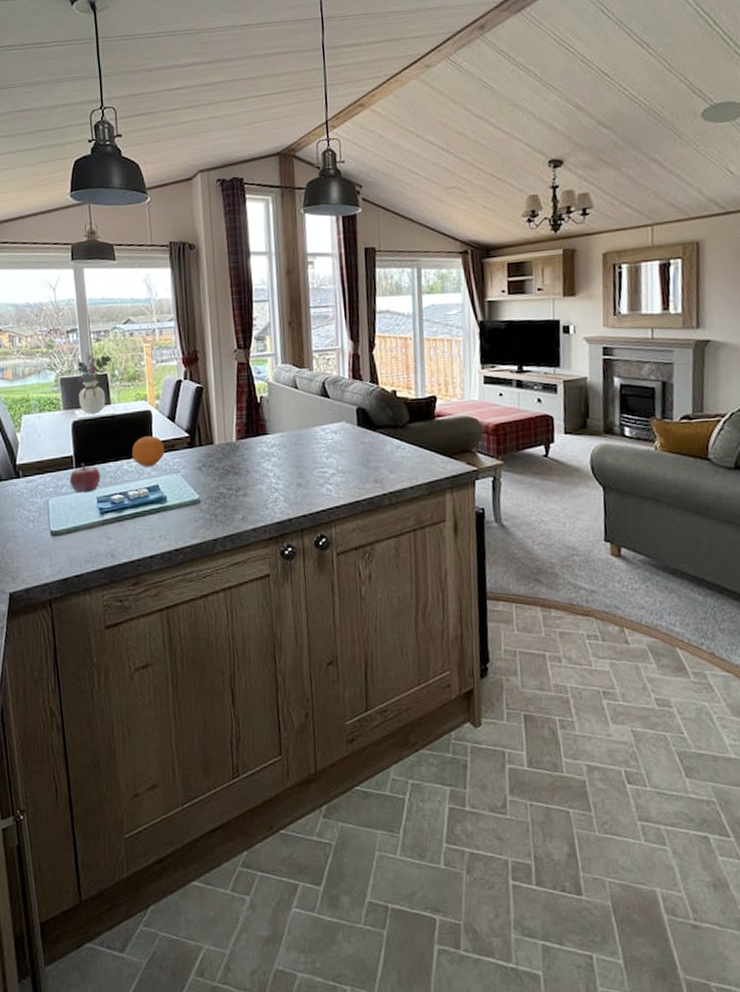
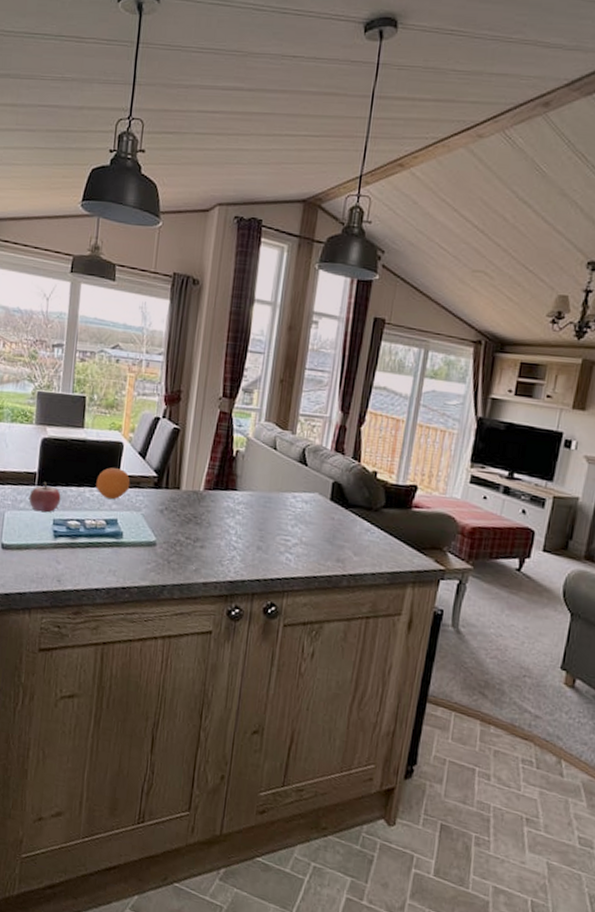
bouquet: present [76,348,112,414] -> none [52,367,93,435]

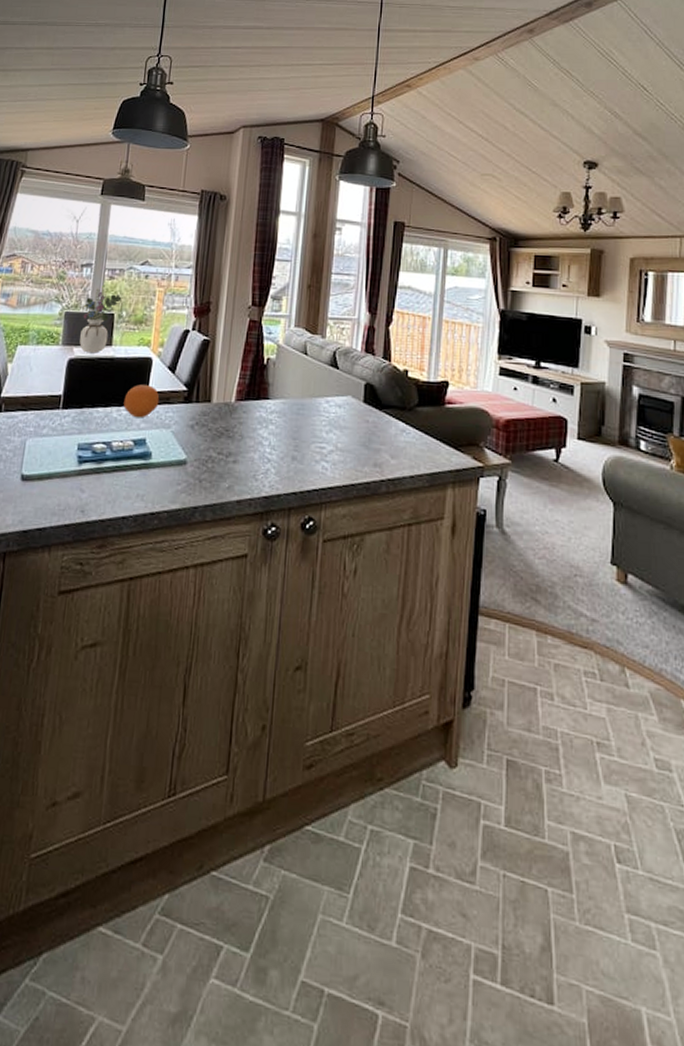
fruit: present [28,481,61,513] -> none [52,404,87,437]
bouquet: none [52,367,93,435] -> present [79,286,122,354]

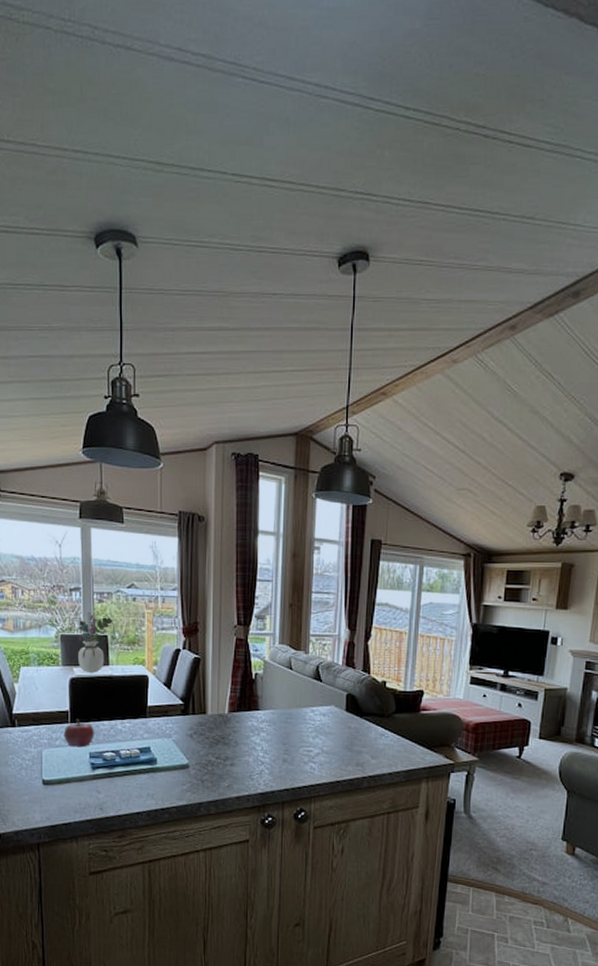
fruit: none [52,404,87,437] -> present [63,718,94,747]
fruit: present [123,384,160,418] -> none [126,700,159,729]

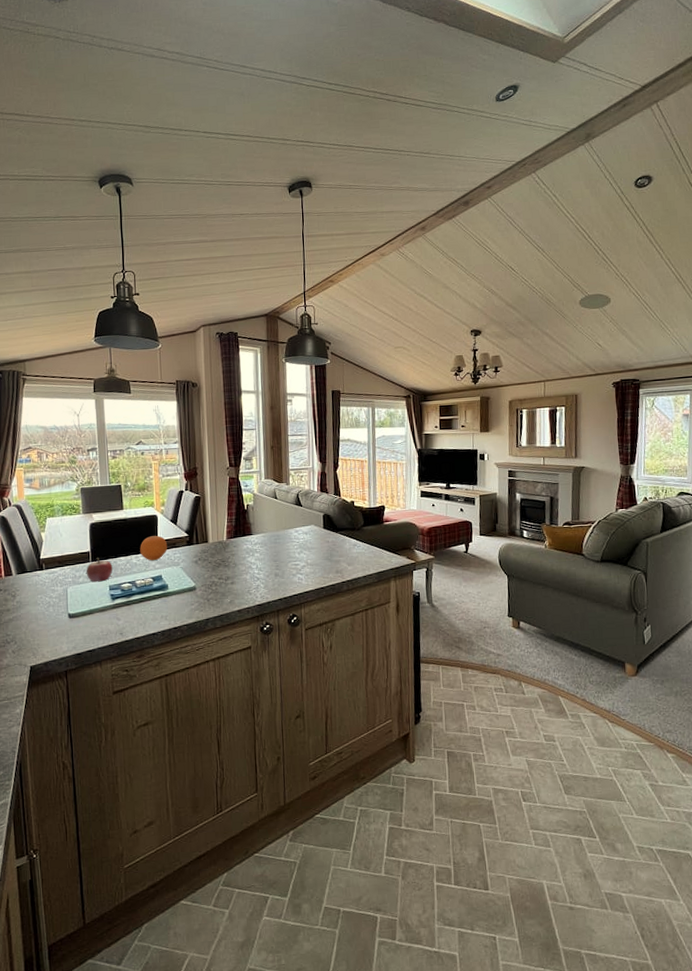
bouquet: present [77,609,113,673] -> none [94,464,125,518]
fruit: none [126,700,159,729] -> present [140,536,168,561]

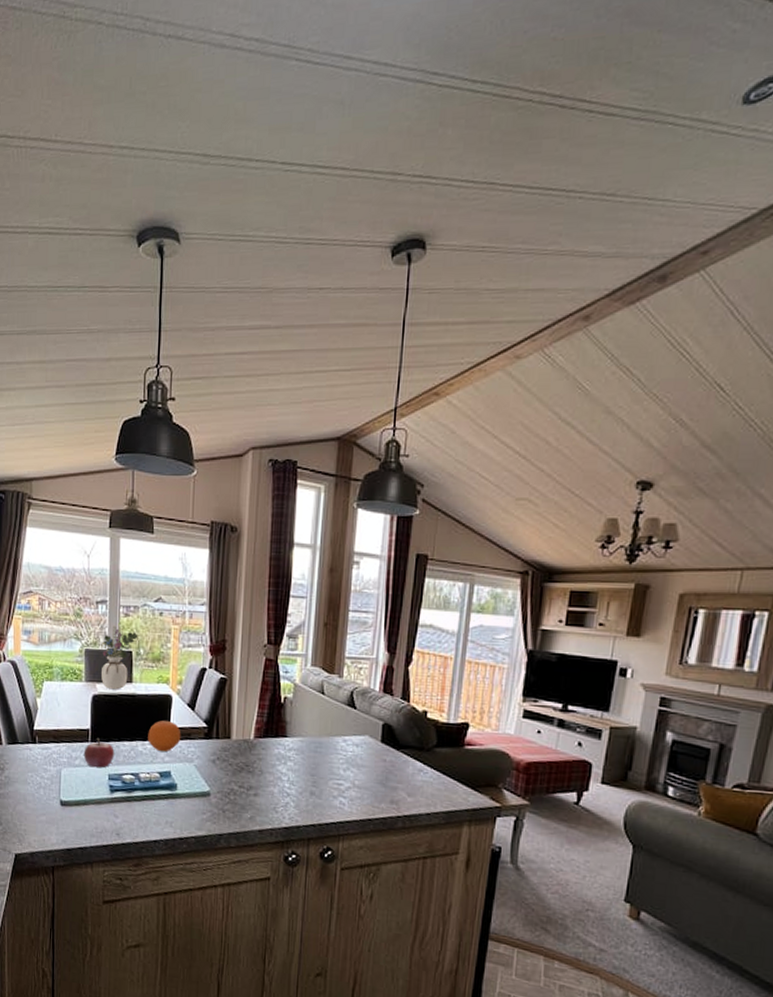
bouquet: none [94,464,125,518] -> present [101,623,138,690]

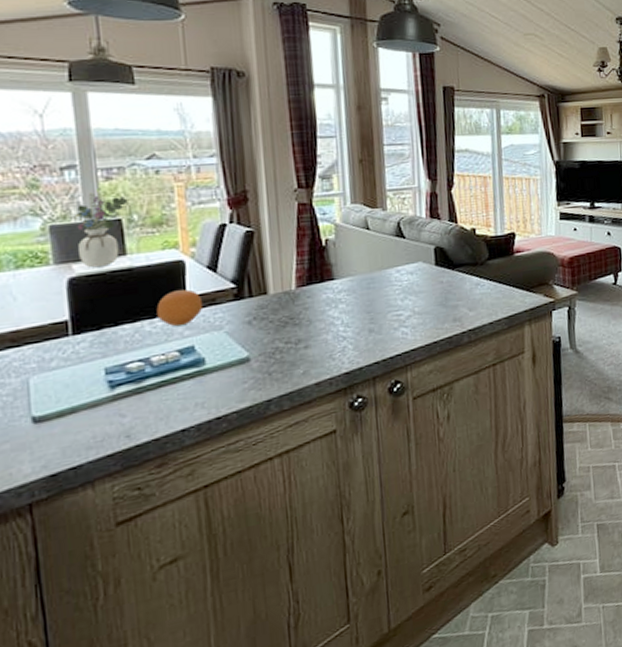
fruit: present [83,737,114,768] -> none [62,327,111,366]

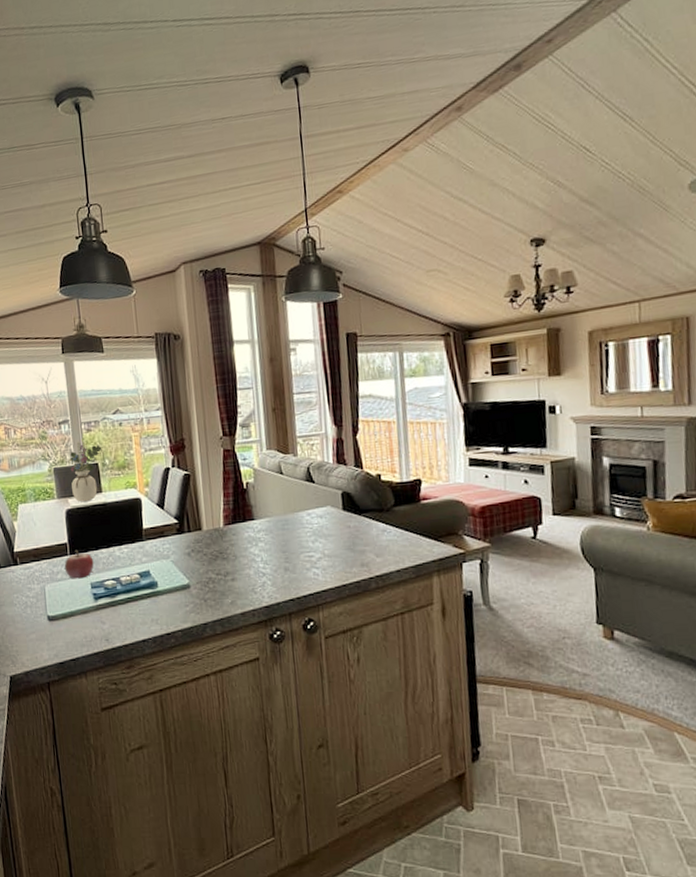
fruit: none [62,327,111,366] -> present [64,549,94,579]
fruit: present [156,289,204,327] -> none [123,523,155,554]

